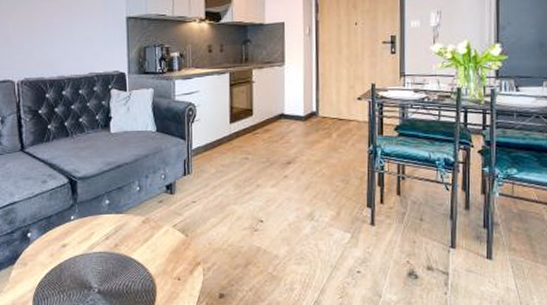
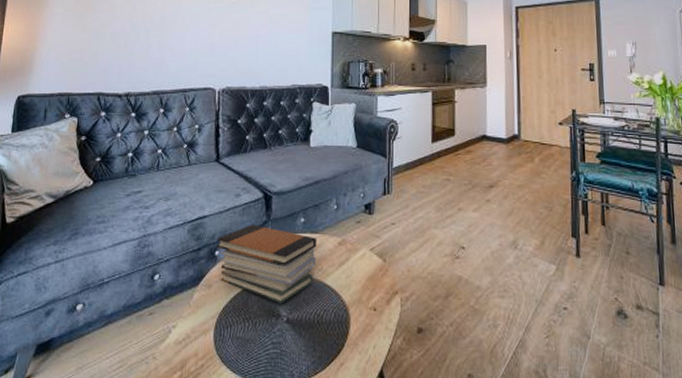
book stack: none [27,208,122,277] -> present [216,225,316,303]

